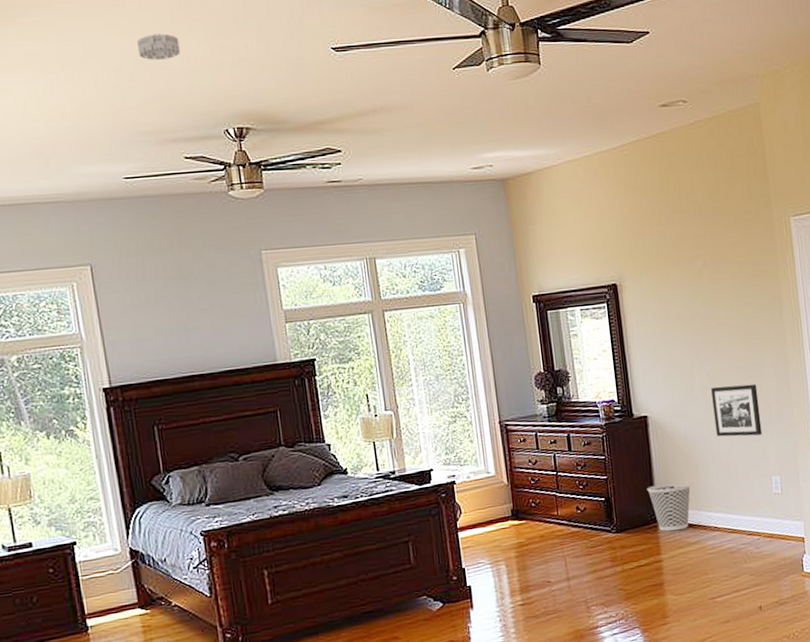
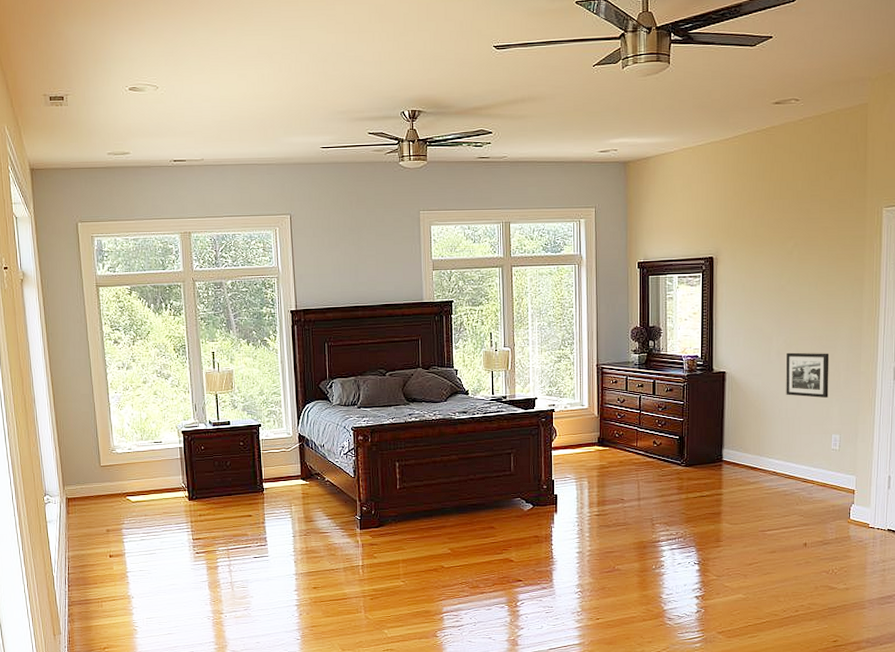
smoke detector: present [137,33,181,60] -> none [341,32,373,53]
wastebasket: present [647,482,691,531] -> none [717,430,757,471]

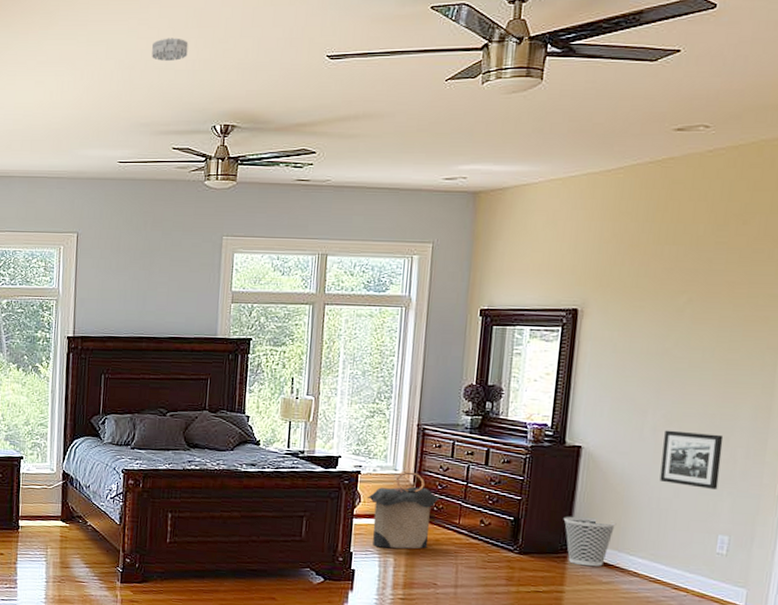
smoke detector: none [341,32,373,53] -> present [152,38,189,61]
laundry hamper: none [562,406,620,473] -> present [368,471,440,549]
wastebasket: none [717,430,757,471] -> present [563,516,617,567]

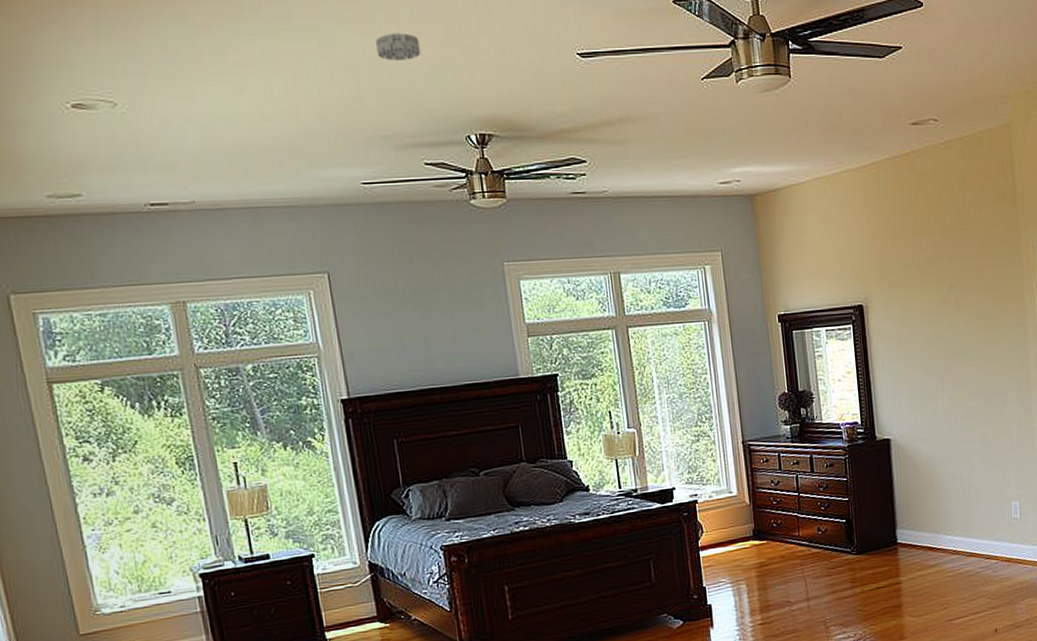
laundry hamper: present [368,471,440,549] -> none [709,491,777,577]
wastebasket: present [563,516,617,567] -> none [887,505,932,554]
picture frame: present [659,430,724,489] -> none [954,408,1003,461]

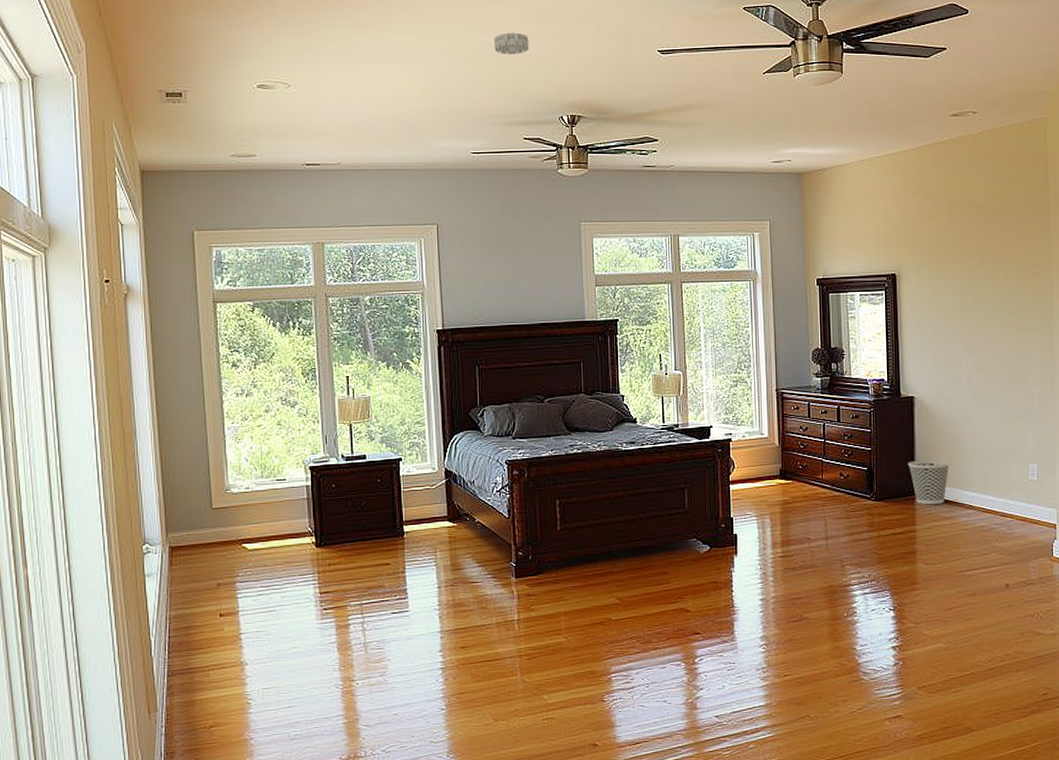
wastebasket: none [887,505,932,554] -> present [907,460,950,505]

